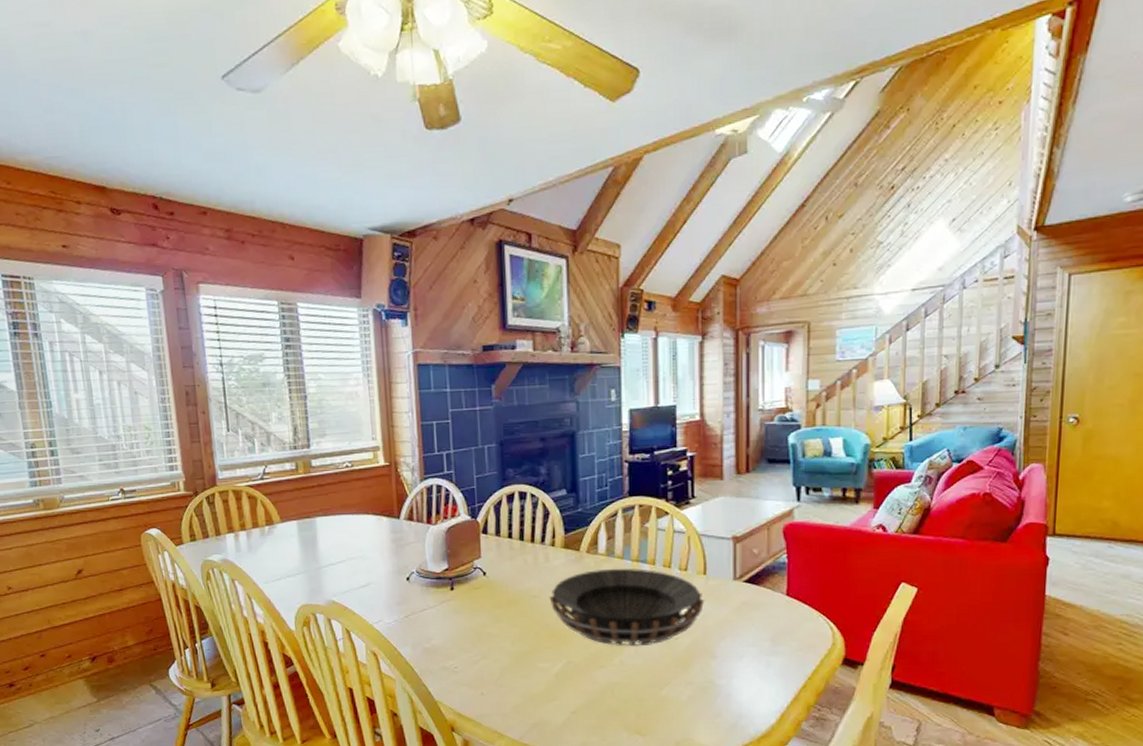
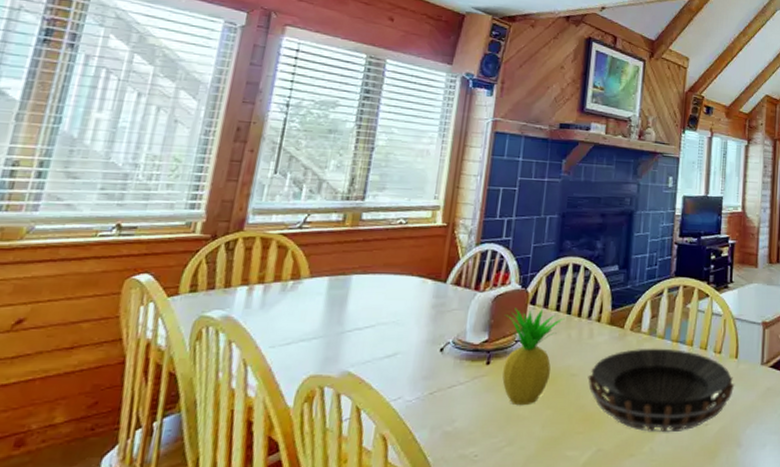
fruit: none [459,537,520,625] -> present [502,308,566,406]

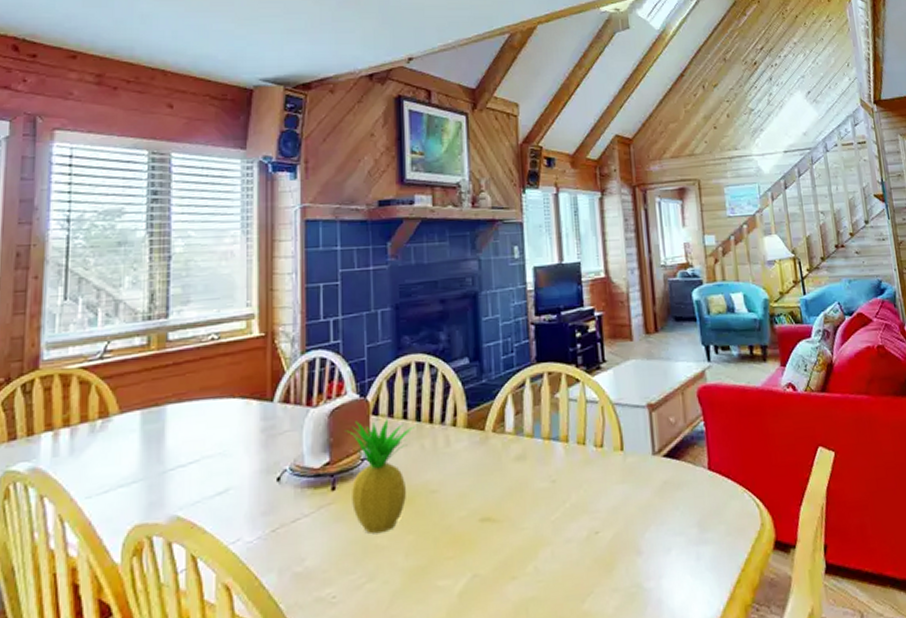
decorative bowl: present [588,348,735,433] -> none [450,448,625,549]

